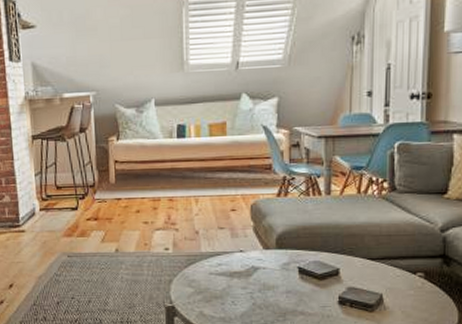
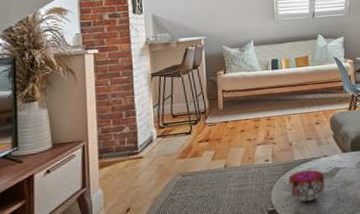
decorative bowl: none [192,265,238,303] -> present [288,169,325,202]

